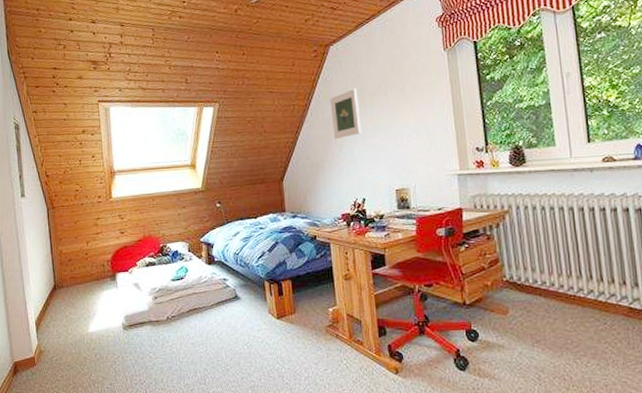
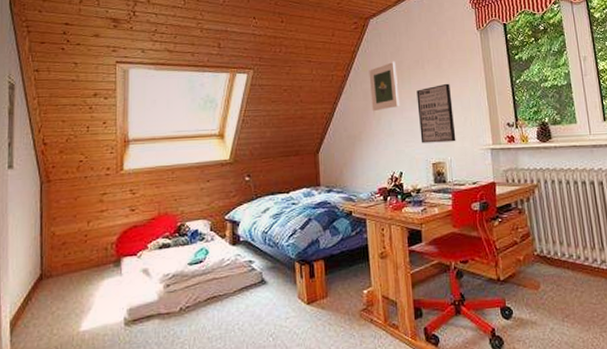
wall art: none [379,108,421,170] -> present [416,83,456,143]

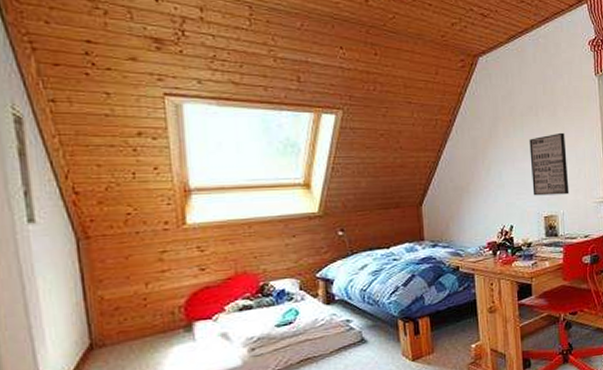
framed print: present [369,61,400,111] -> none [477,106,511,160]

